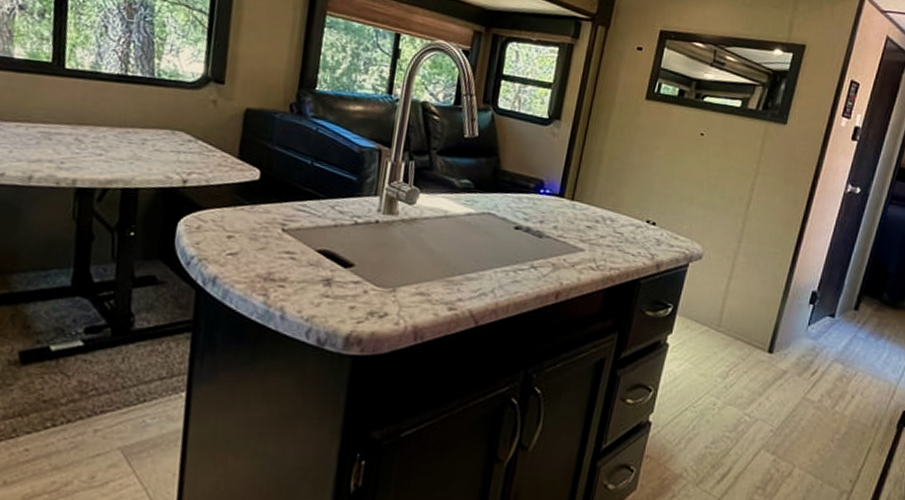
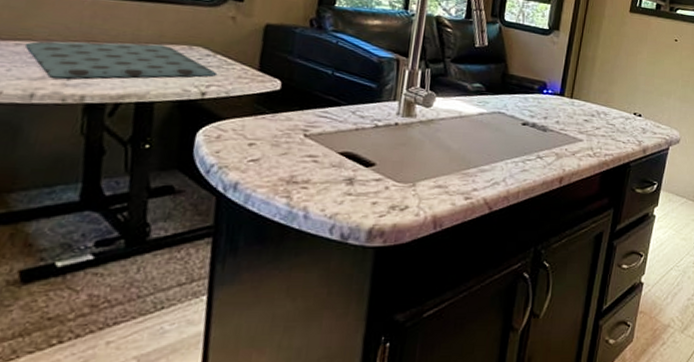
placemat: none [24,122,197,164] -> present [24,40,216,79]

